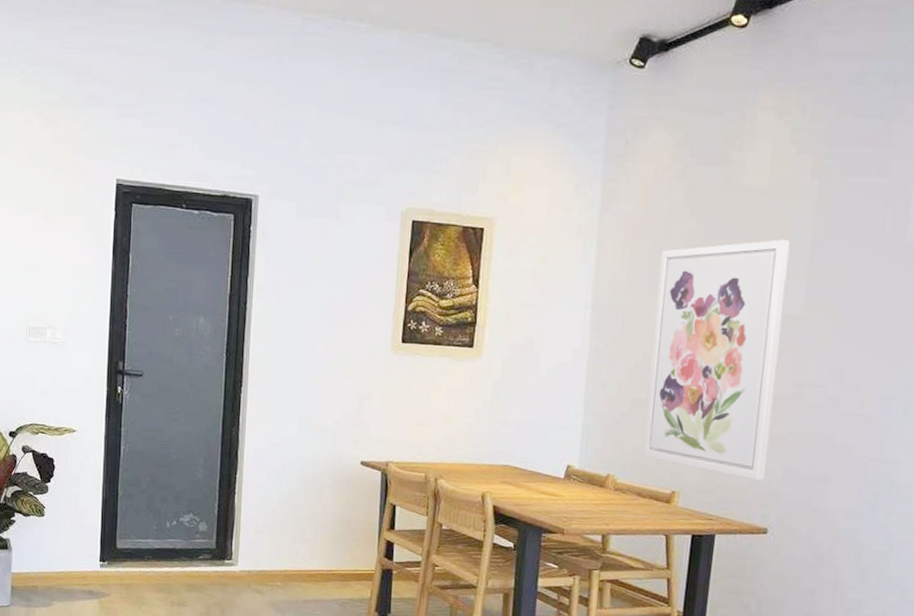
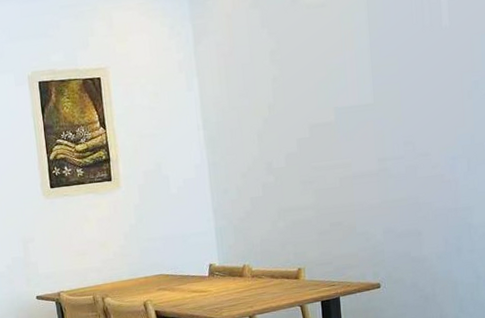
wall art: present [643,239,791,481] -> none [251,42,370,246]

